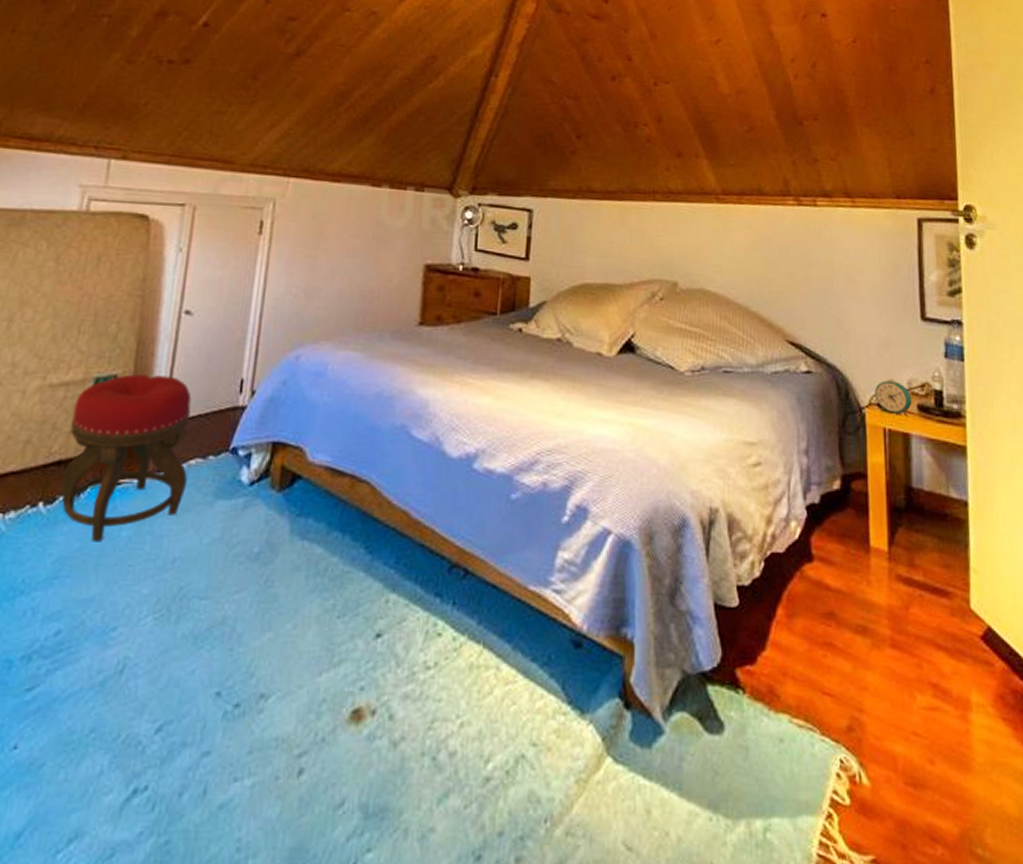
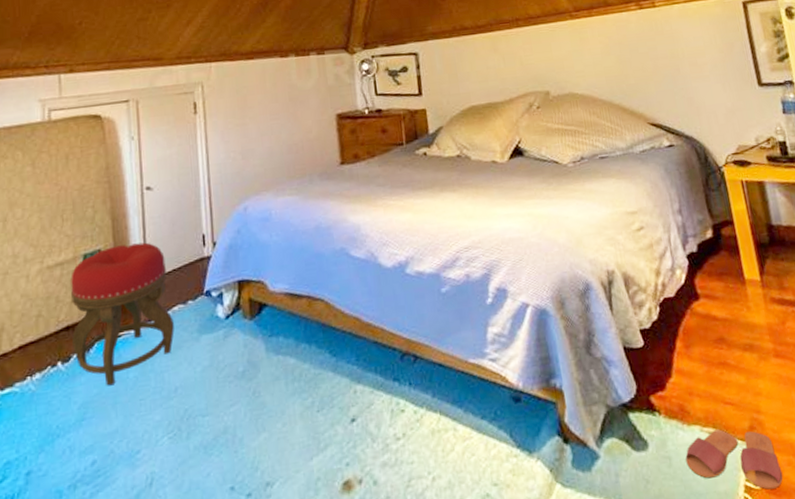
slippers: none [766,724,878,808] -> present [685,429,783,490]
alarm clock: present [875,379,912,415] -> none [728,139,762,167]

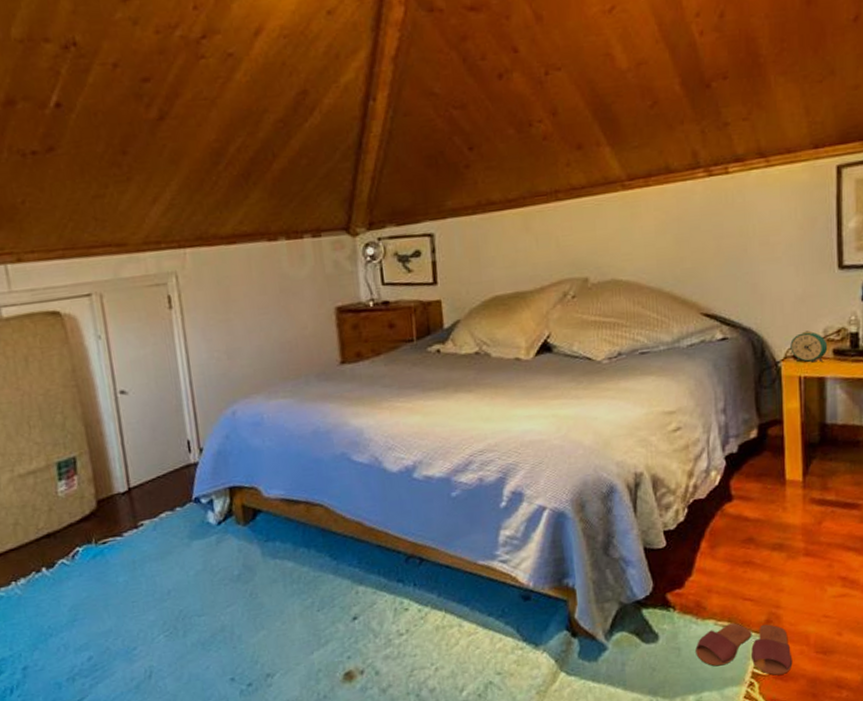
stool: present [71,242,174,386] -> none [45,449,163,590]
alarm clock: none [728,139,762,167] -> present [790,330,828,362]

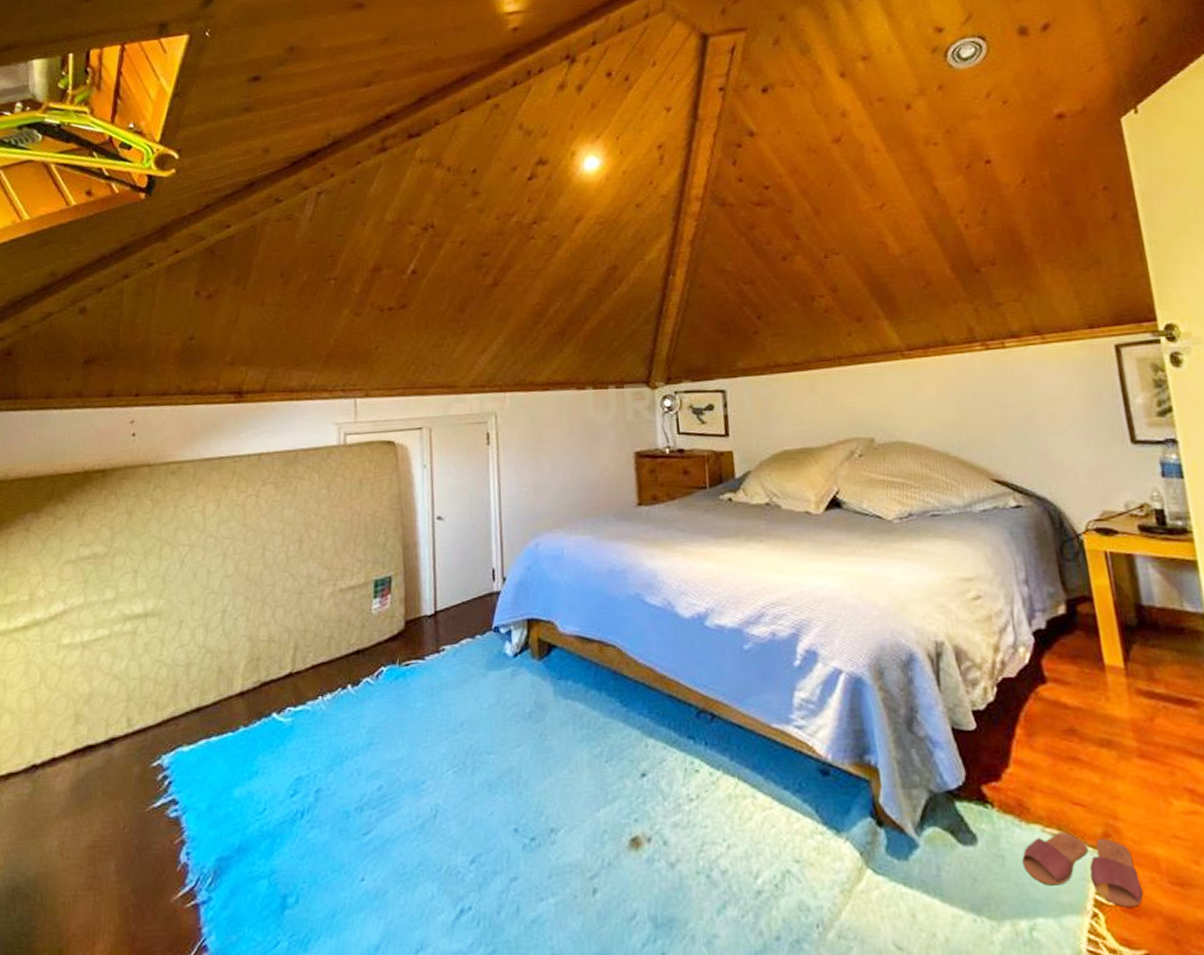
alarm clock: present [790,330,828,362] -> none [1090,504,1132,537]

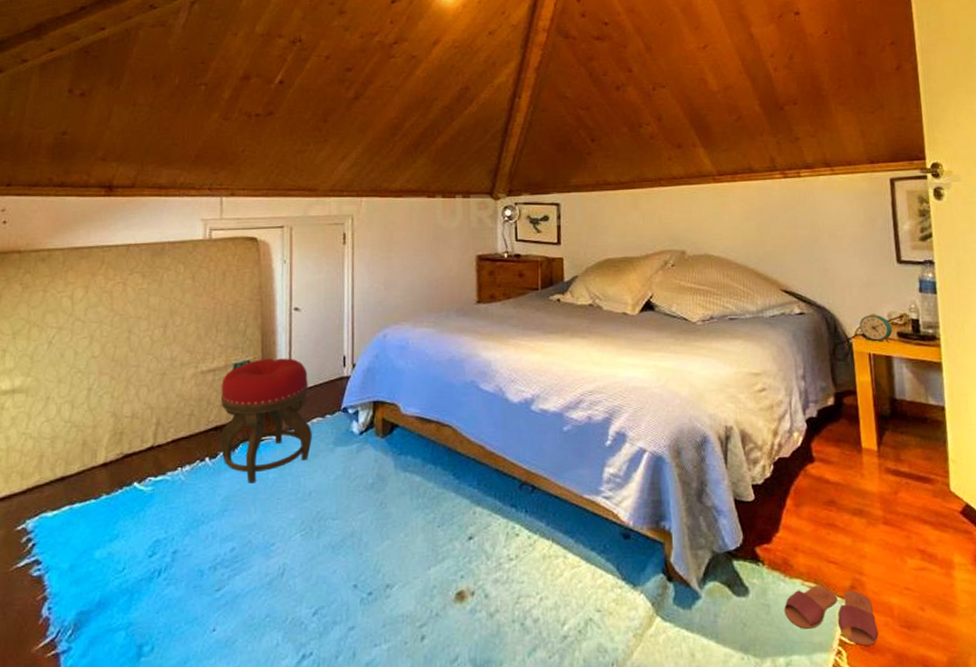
stool: none [362,572,462,714] -> present [220,358,312,484]
alarm clock: none [1090,504,1132,537] -> present [859,313,893,342]

